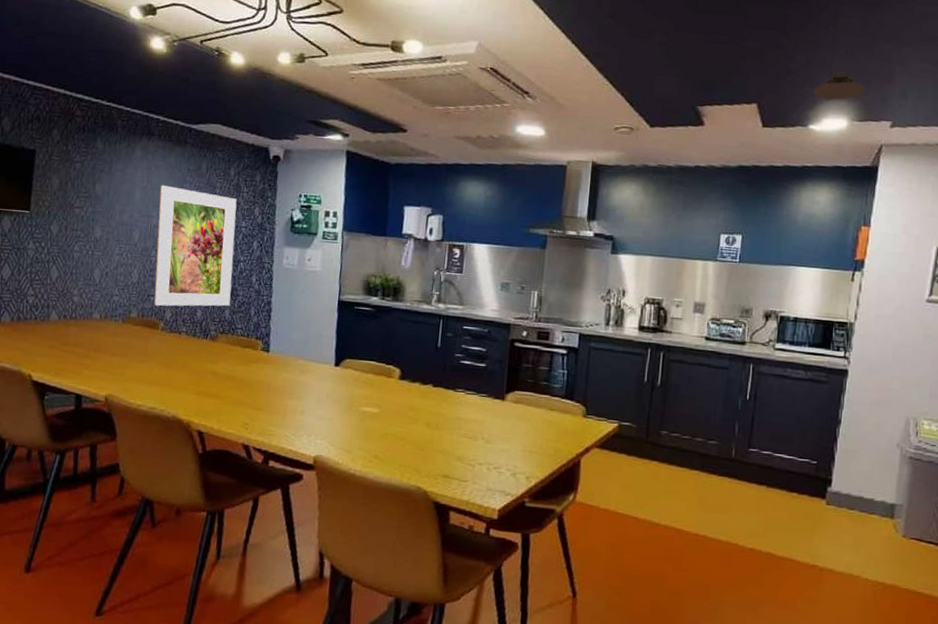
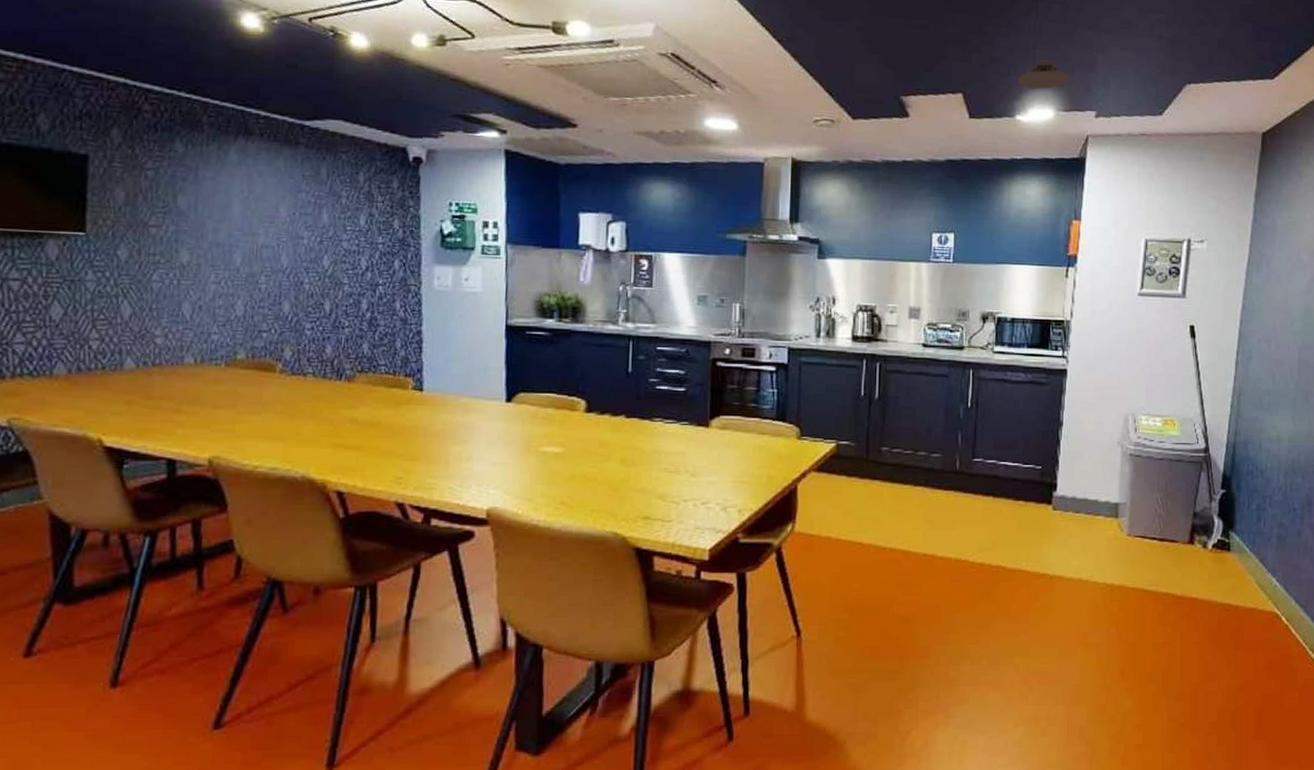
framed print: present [154,184,237,307] -> none [266,195,370,344]

